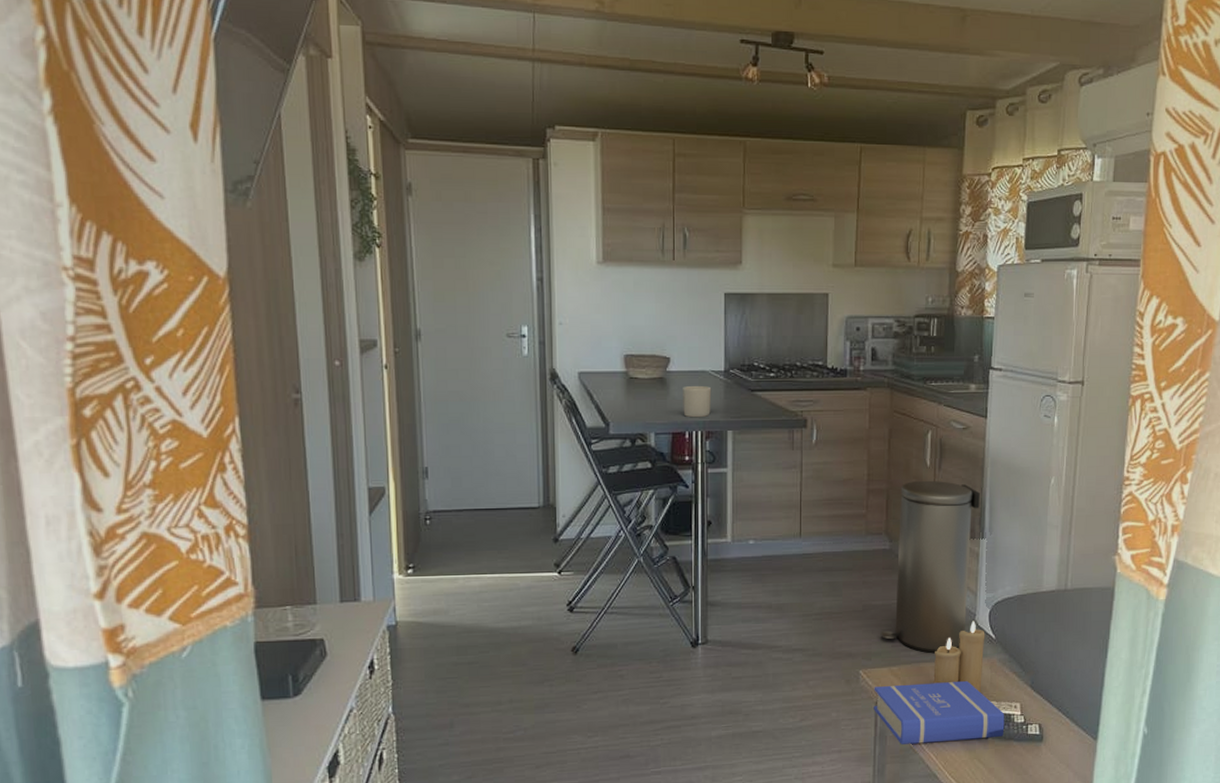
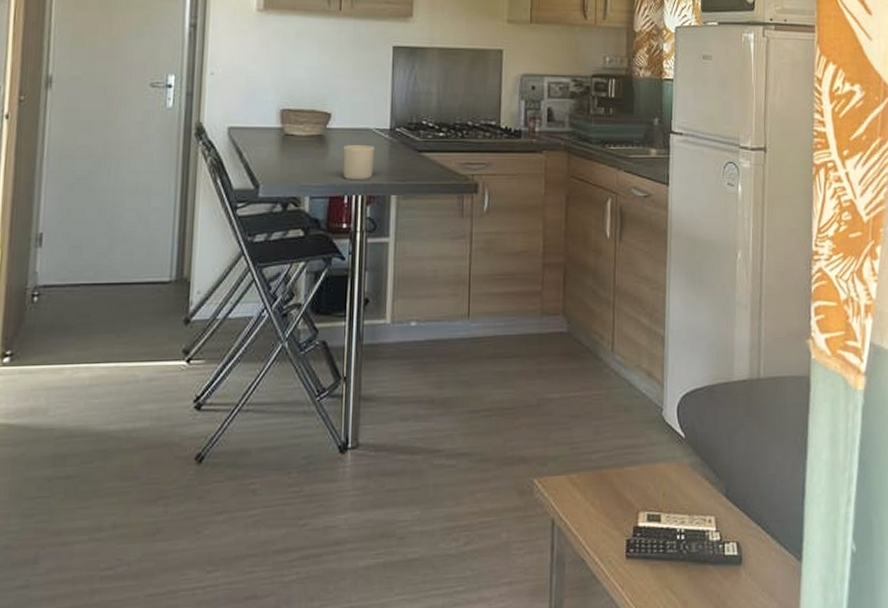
book: present [873,681,1005,745] -> none [550,490,699,572]
pedal bin: present [880,480,980,654] -> none [557,253,664,457]
candle: present [933,621,985,693] -> none [617,416,674,504]

